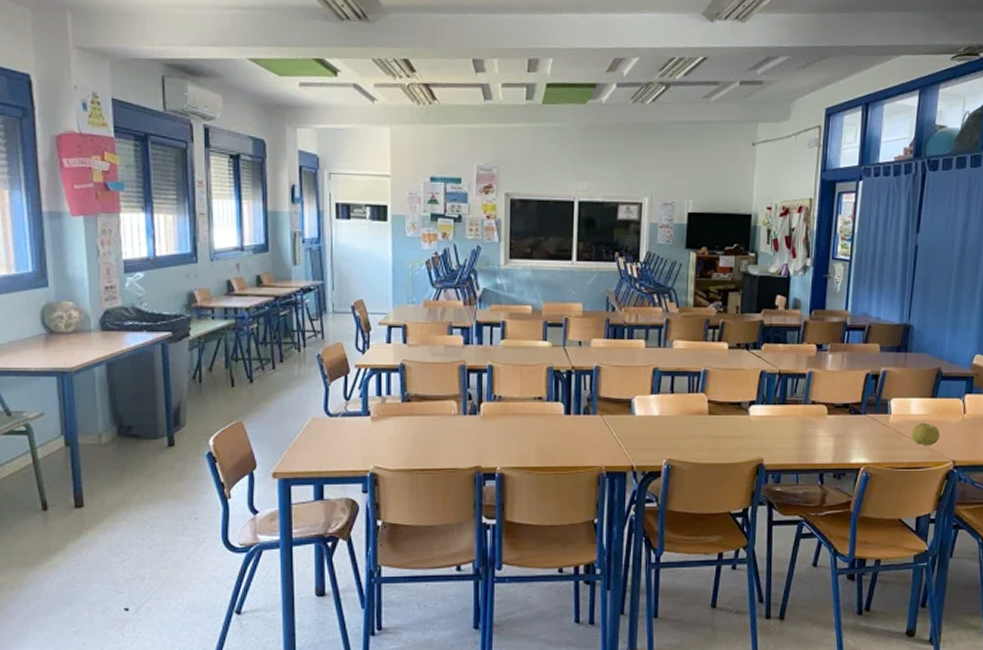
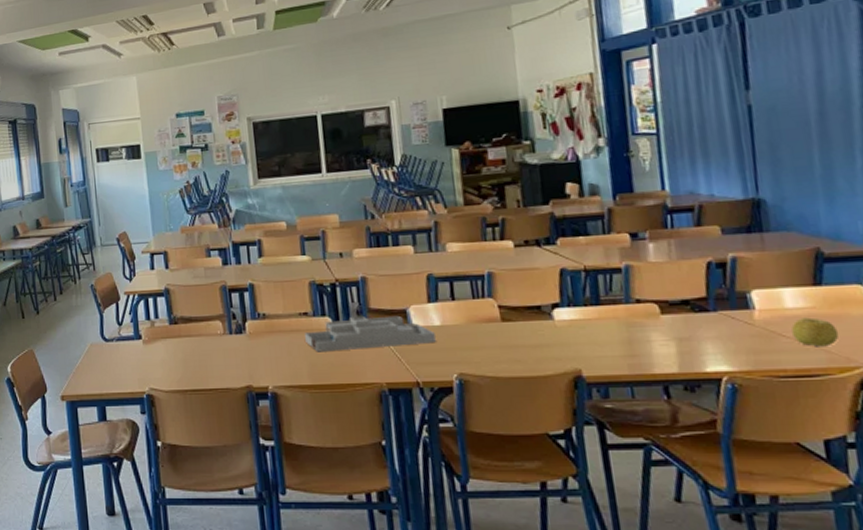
desk organizer: none [537,403,654,436] -> present [305,315,437,352]

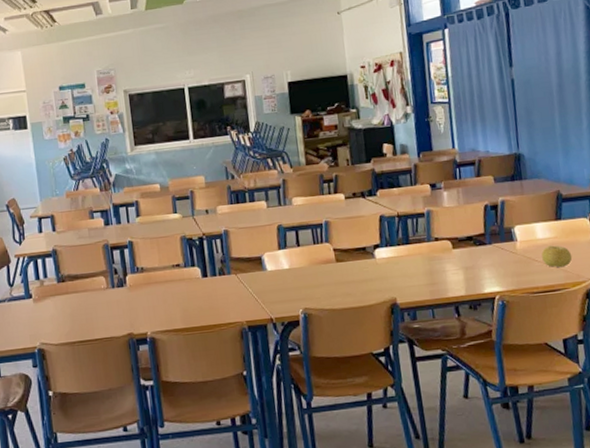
desk organizer: present [305,315,437,352] -> none [178,262,286,299]

